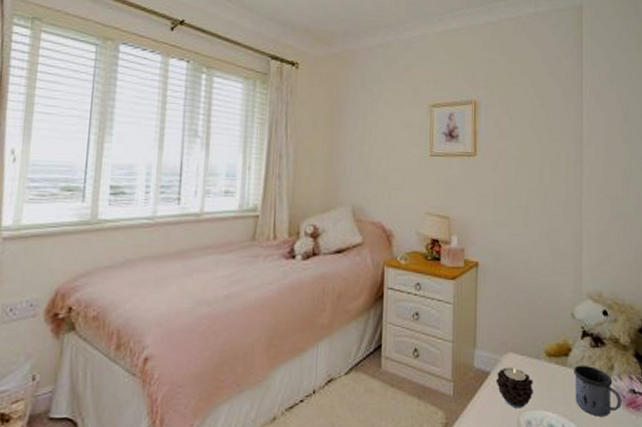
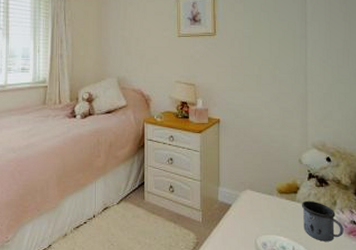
candle: present [496,367,533,409] -> none [236,201,268,233]

